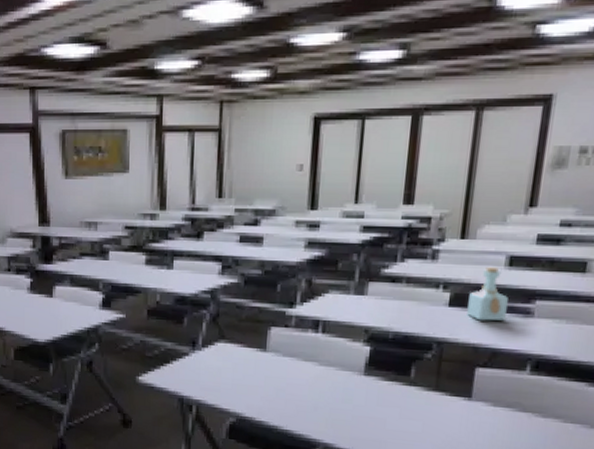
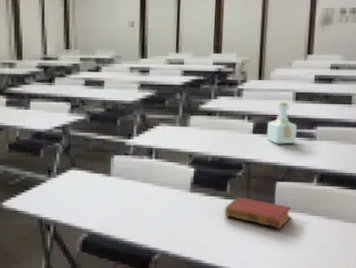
book: none [405,383,494,427] -> present [224,196,292,229]

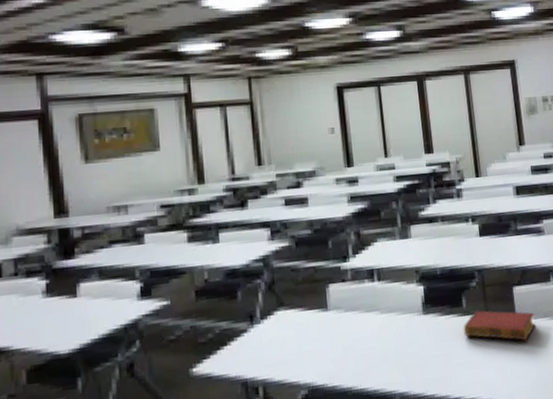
bottle: present [267,101,297,144] -> none [493,196,525,245]

